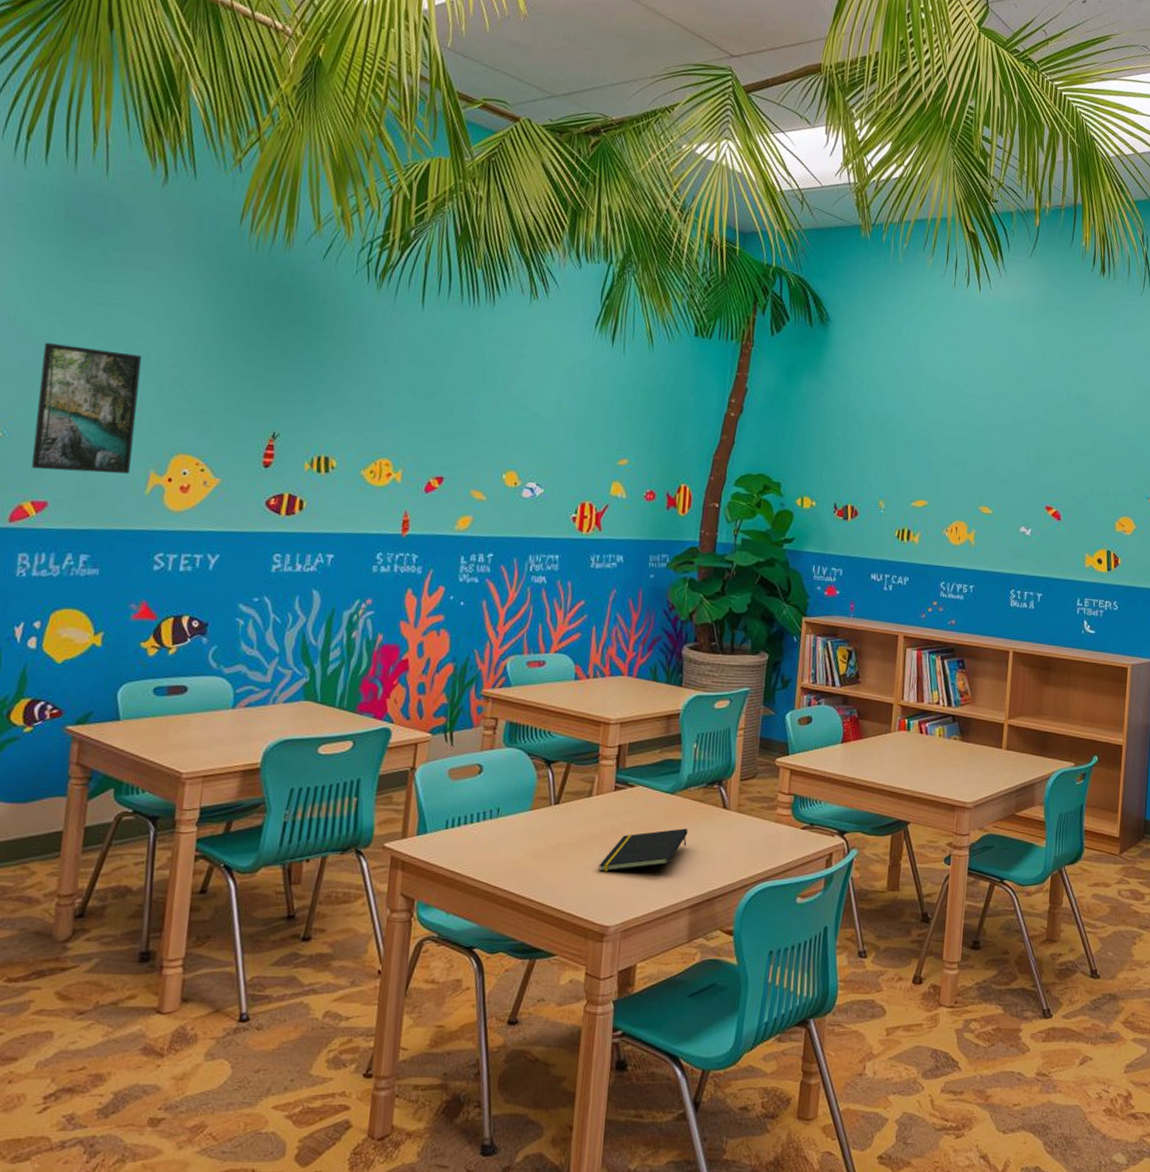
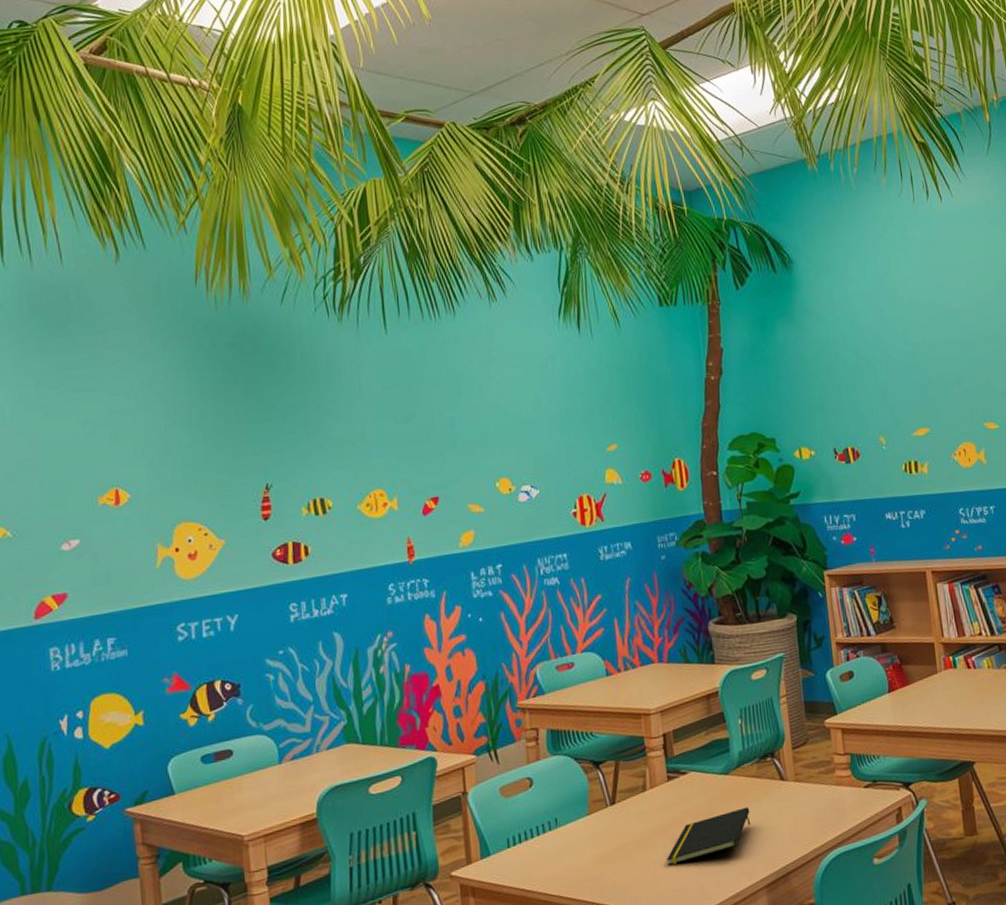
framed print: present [31,343,142,474] -> none [34,433,139,564]

